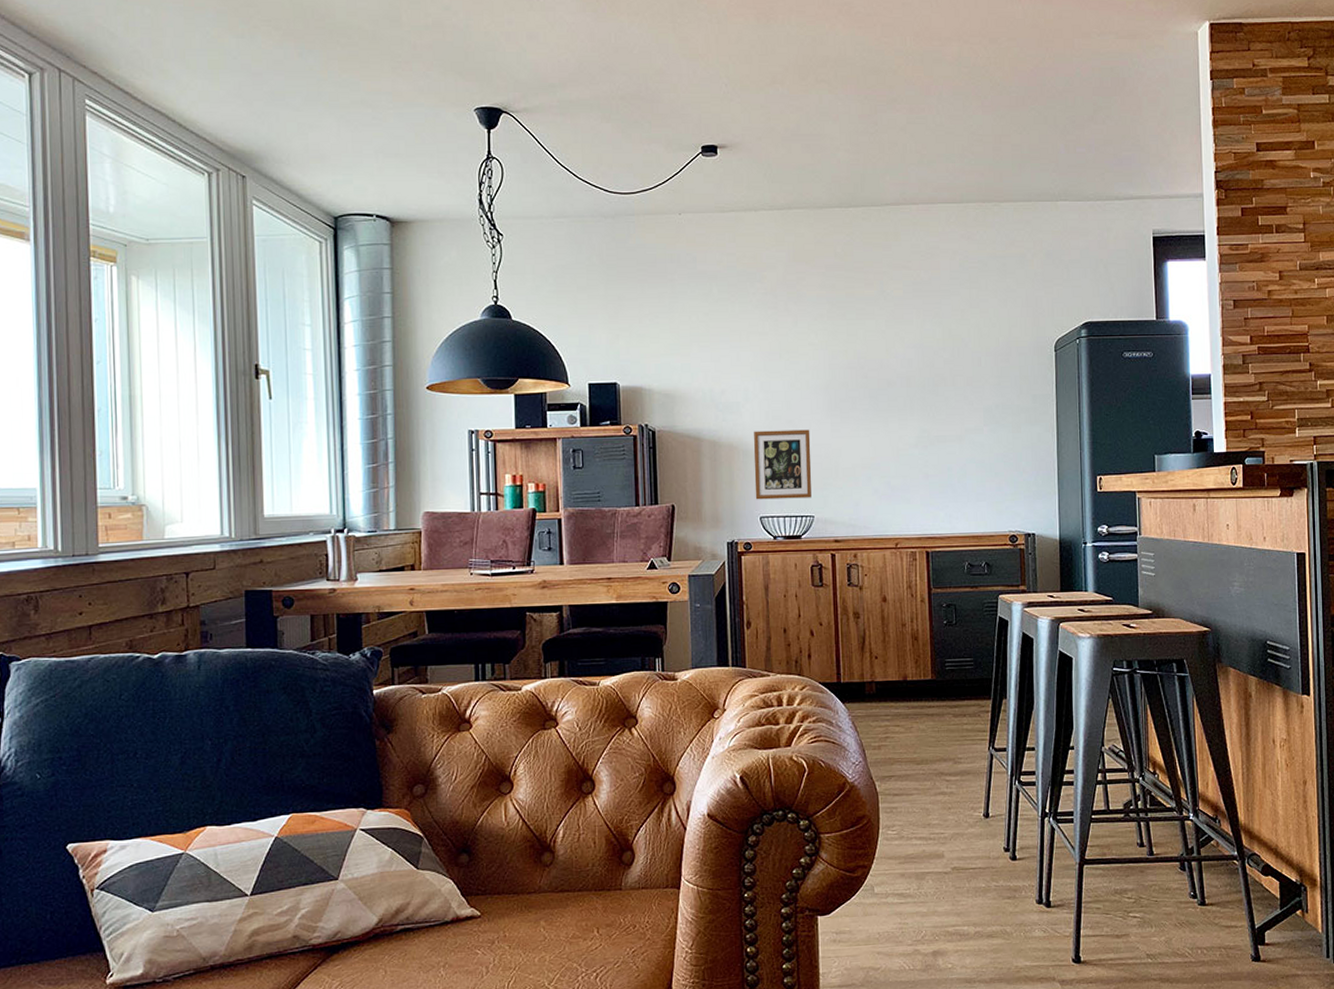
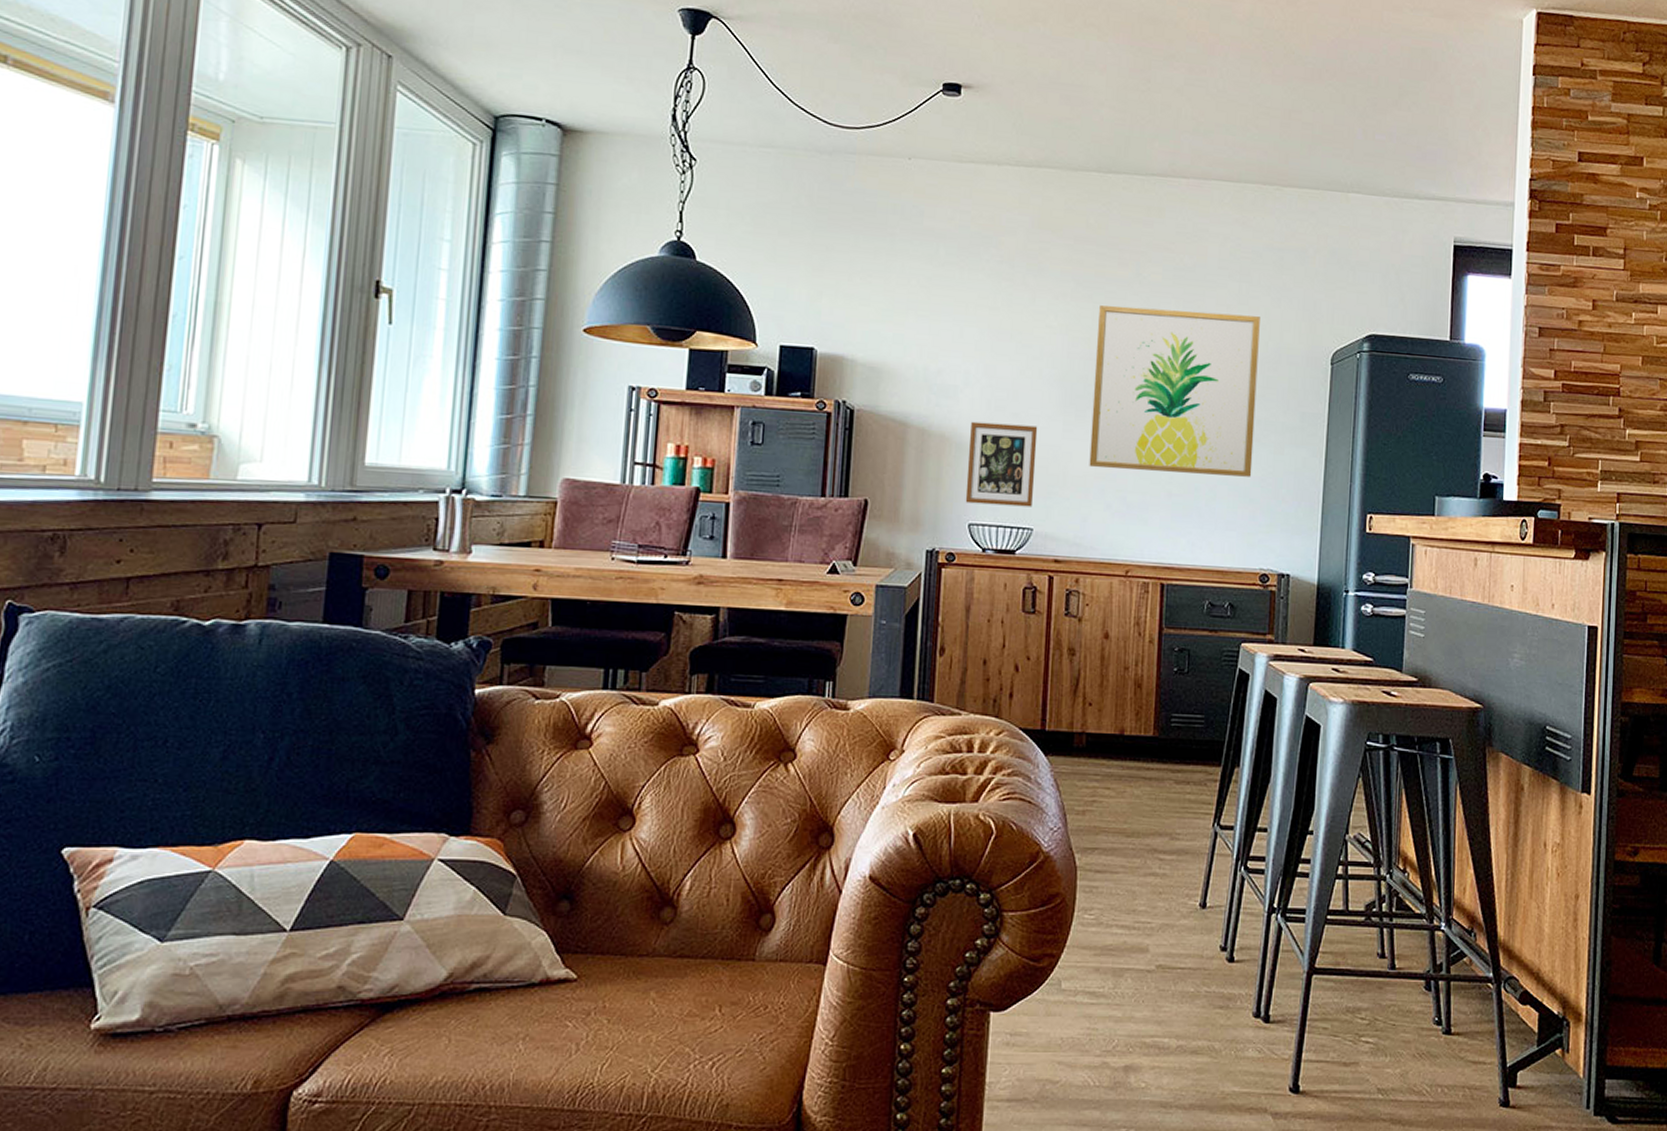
wall art: none [852,317,995,460] -> present [1089,305,1260,477]

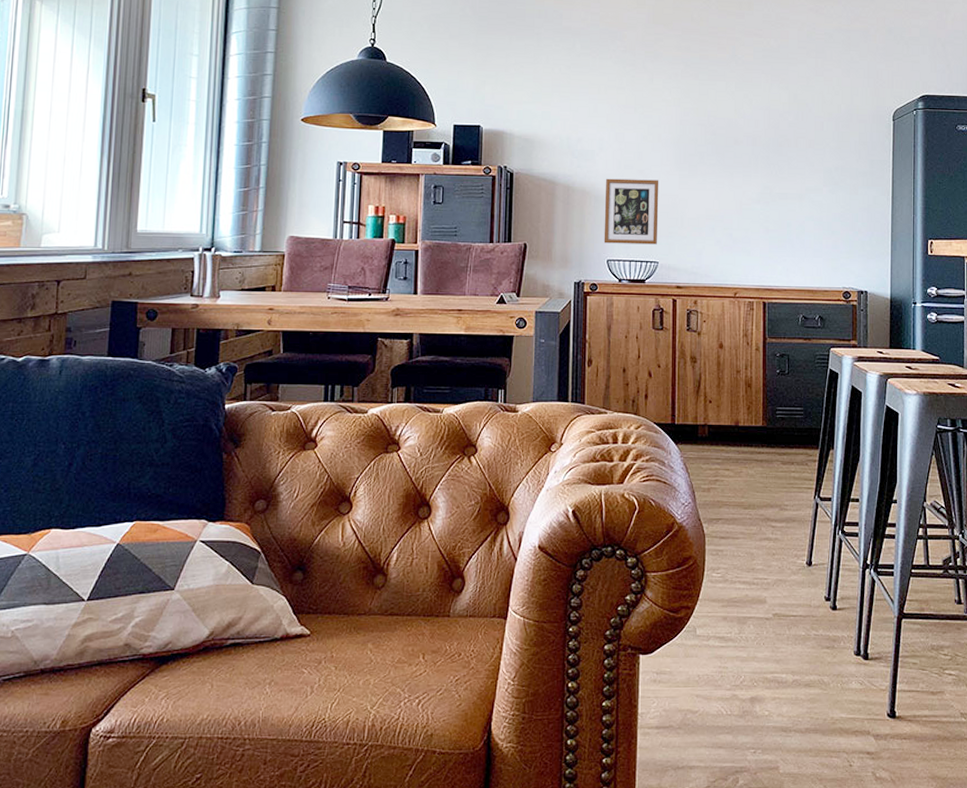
wall art: present [1089,305,1260,477] -> none [701,81,834,214]

